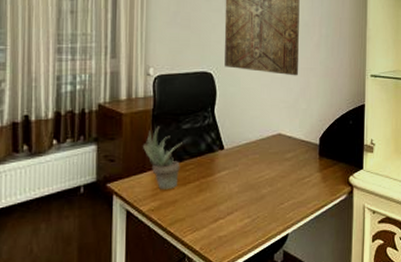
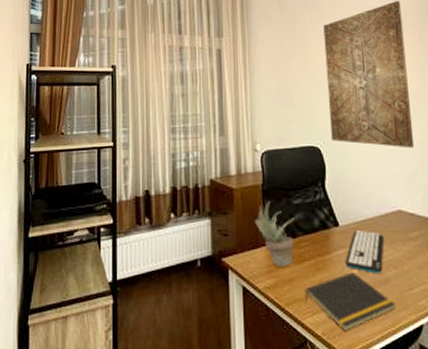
notepad: none [187,191,267,245] -> present [305,272,396,331]
keyboard: none [226,153,264,192] -> present [345,231,385,274]

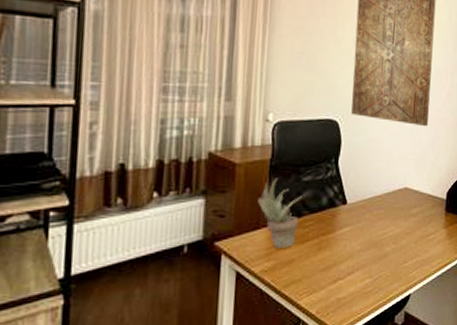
notepad: present [305,272,396,331] -> none [303,250,389,308]
keyboard: present [345,231,385,274] -> none [348,208,389,250]

